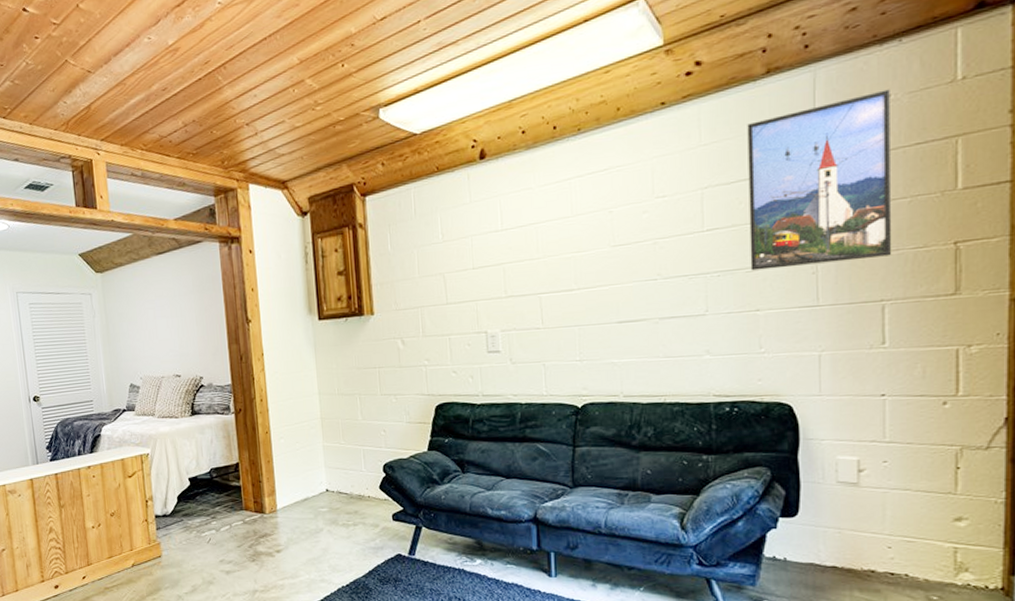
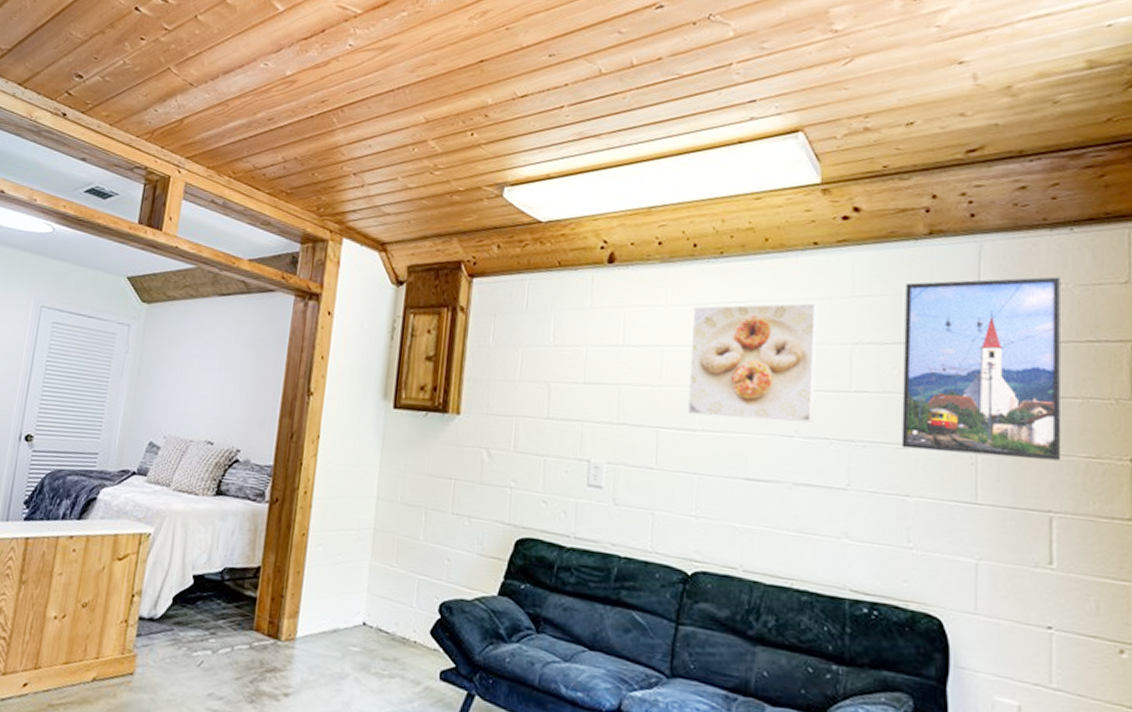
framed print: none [559,159,672,277] -> present [688,303,818,423]

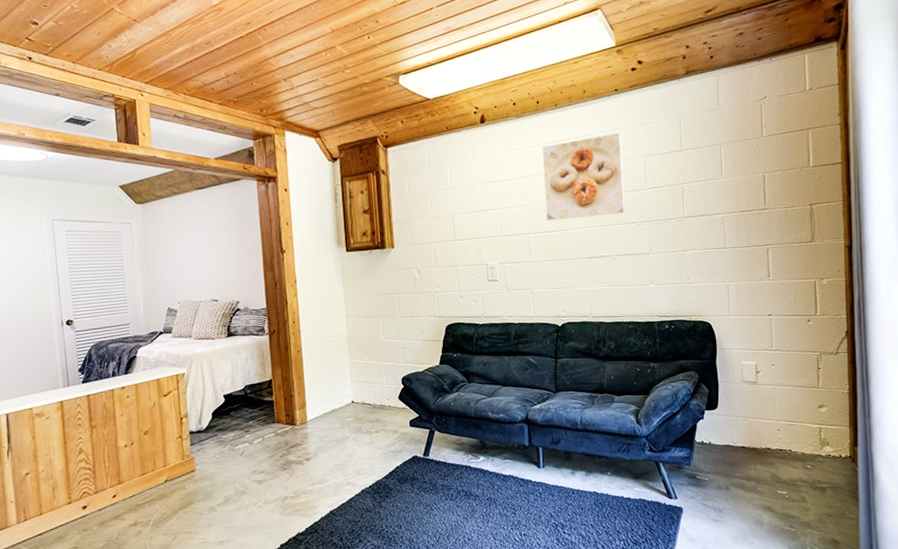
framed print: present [901,276,1062,461] -> none [674,93,772,220]

